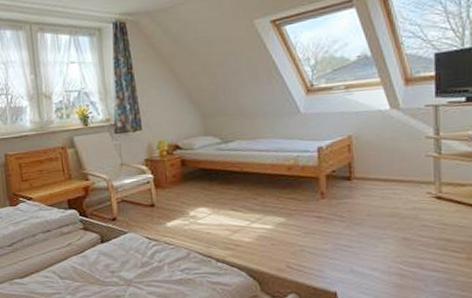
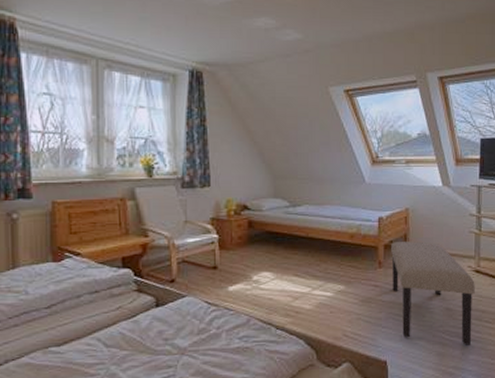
bench: none [333,169,437,277] -> present [390,241,475,345]

